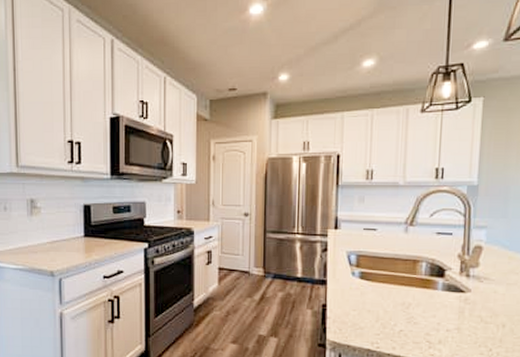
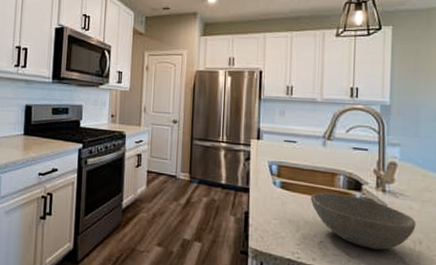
bowl: none [390,280,500,335] -> present [310,192,416,250]

